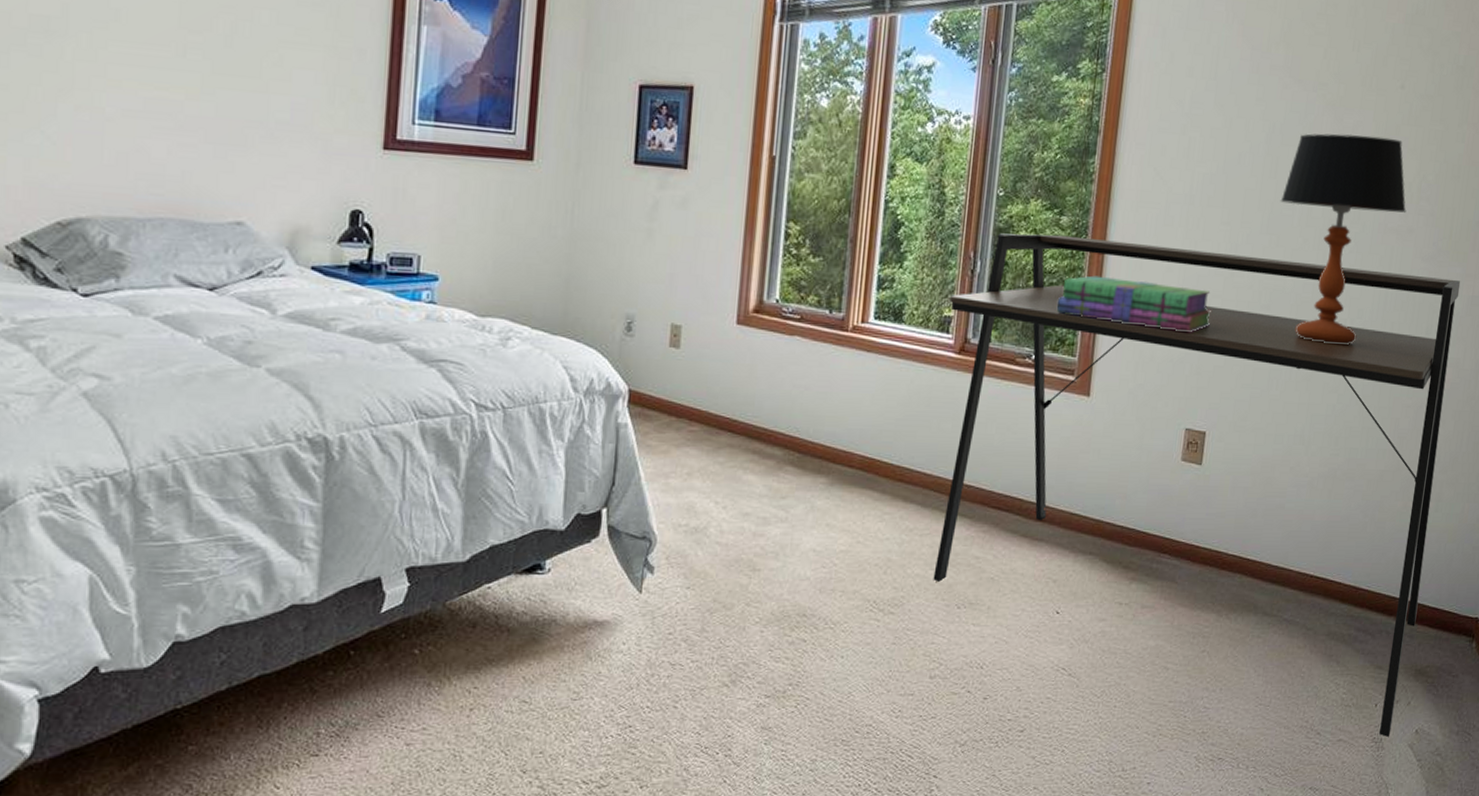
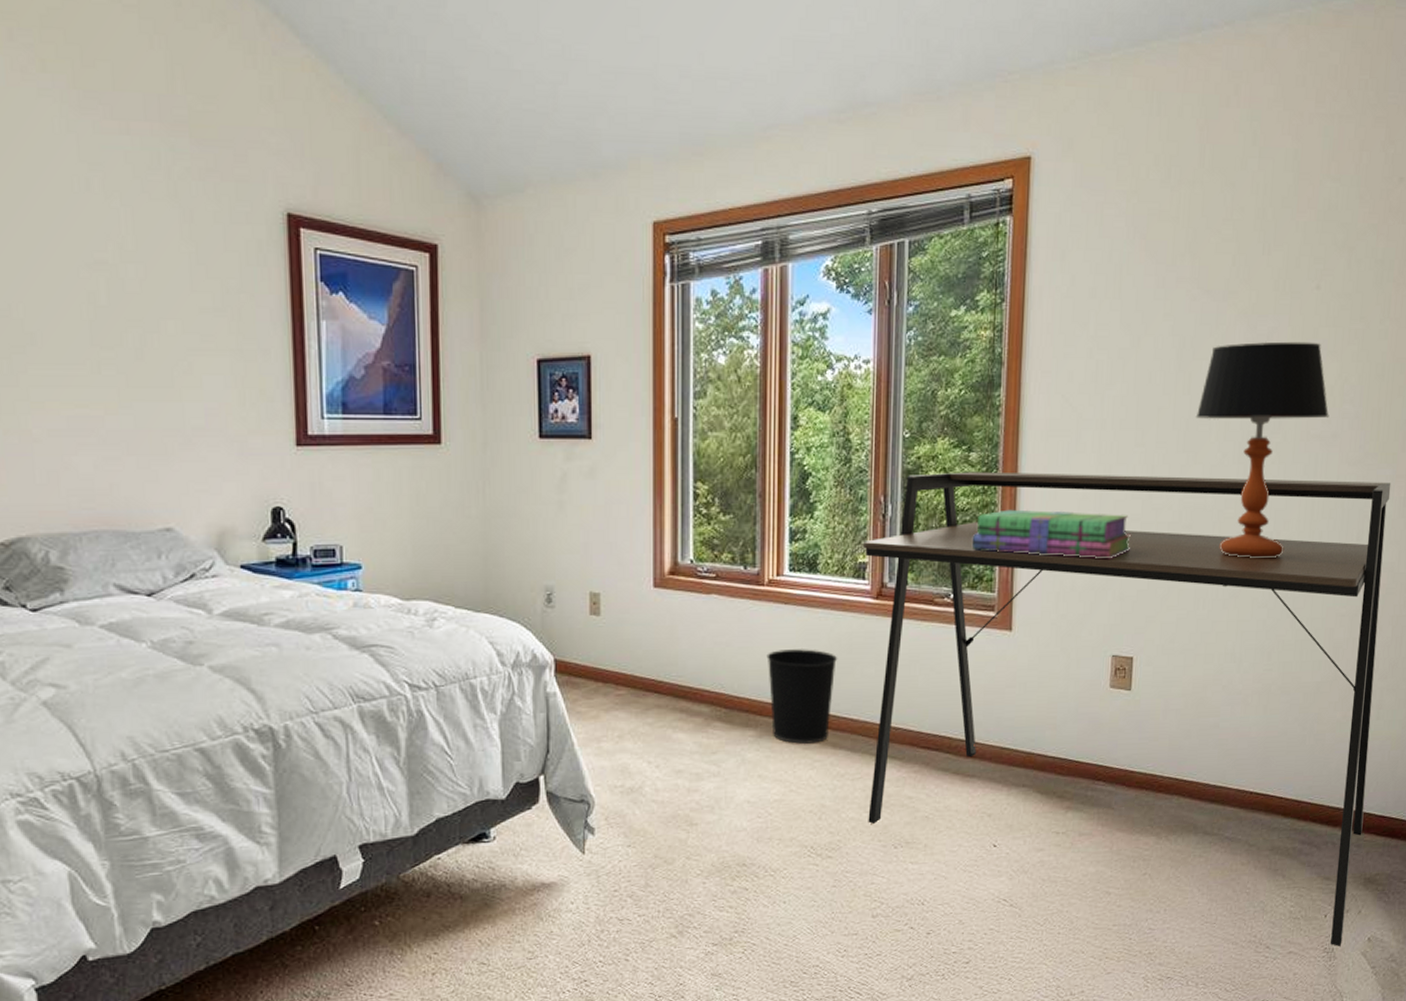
wastebasket: none [844,397,916,496] -> present [766,649,838,745]

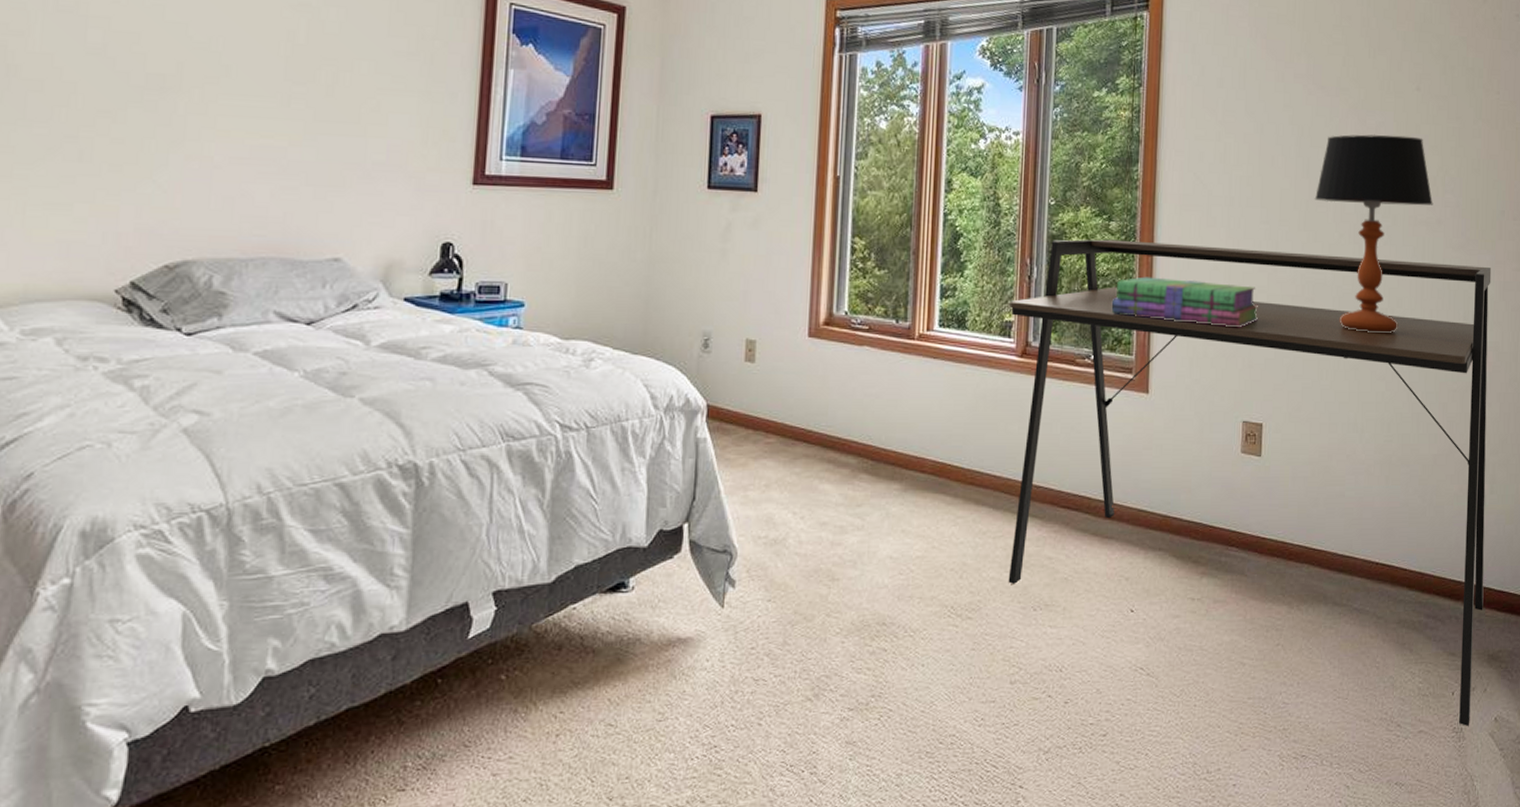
wastebasket: present [766,649,838,745] -> none [914,403,983,501]

